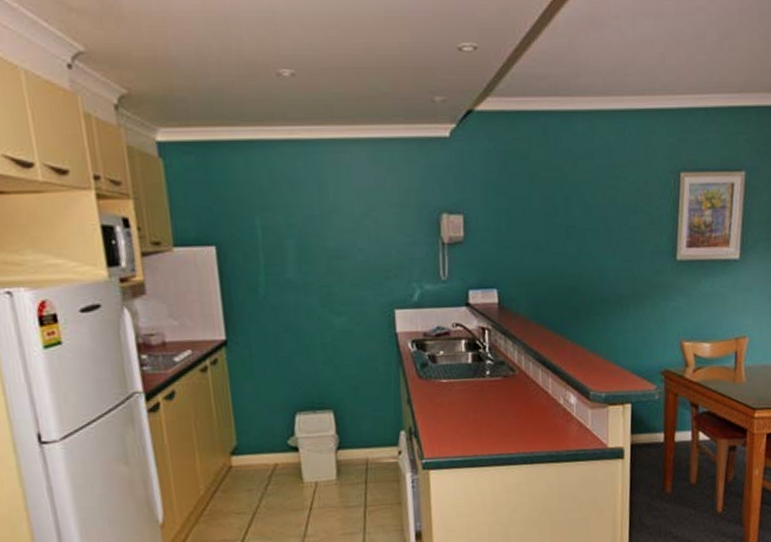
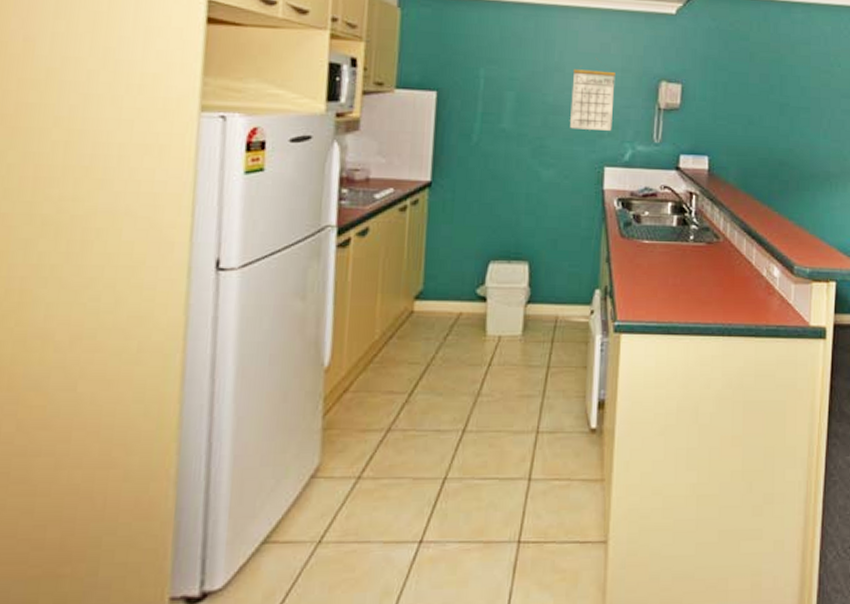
calendar: none [350,195,398,273] -> present [570,58,615,131]

